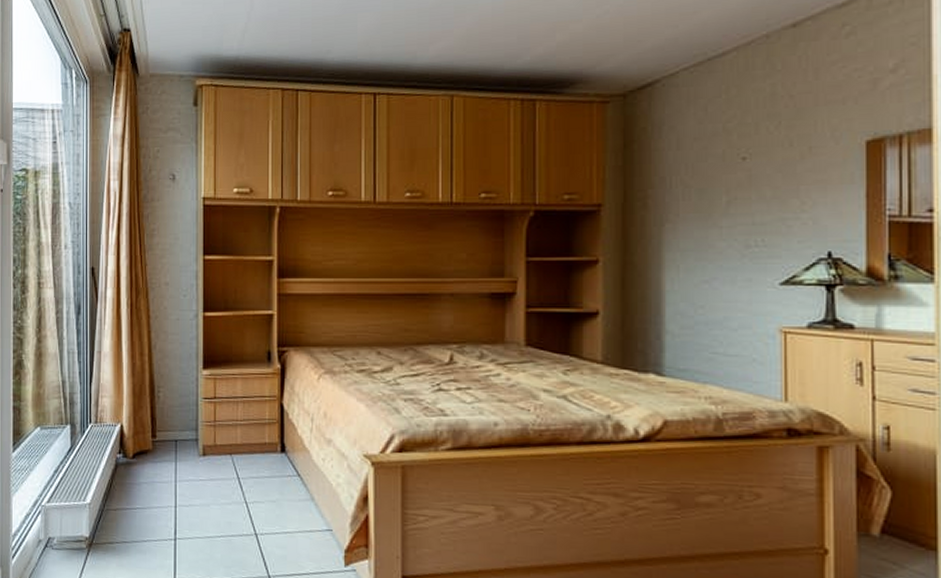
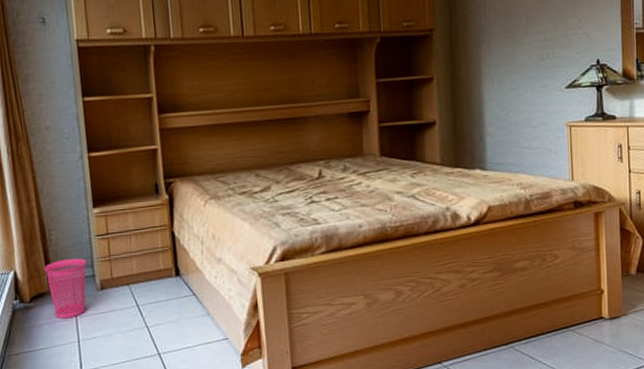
waste basket: none [149,418,192,481] -> present [43,258,87,319]

